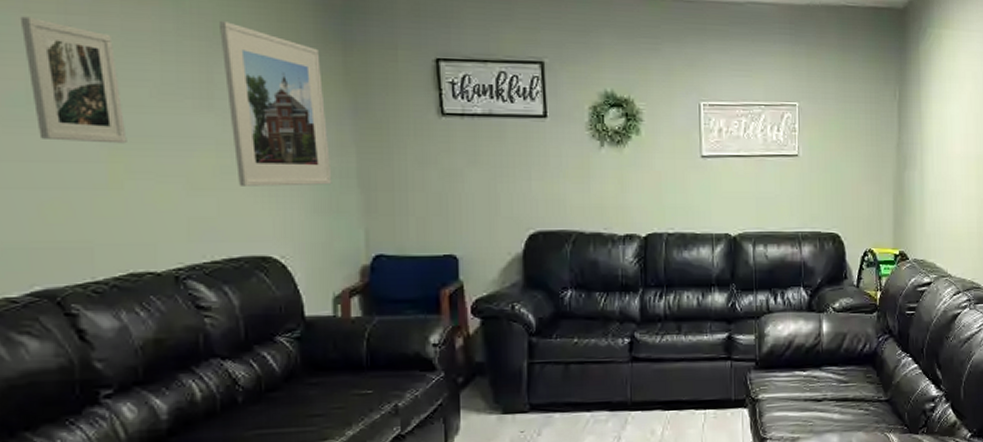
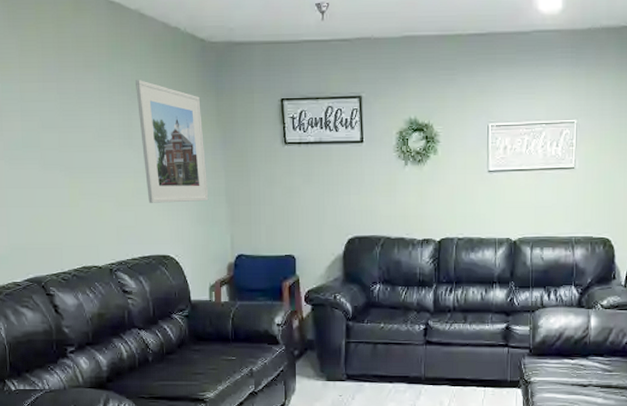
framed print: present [19,16,127,144] -> none [17,85,80,174]

